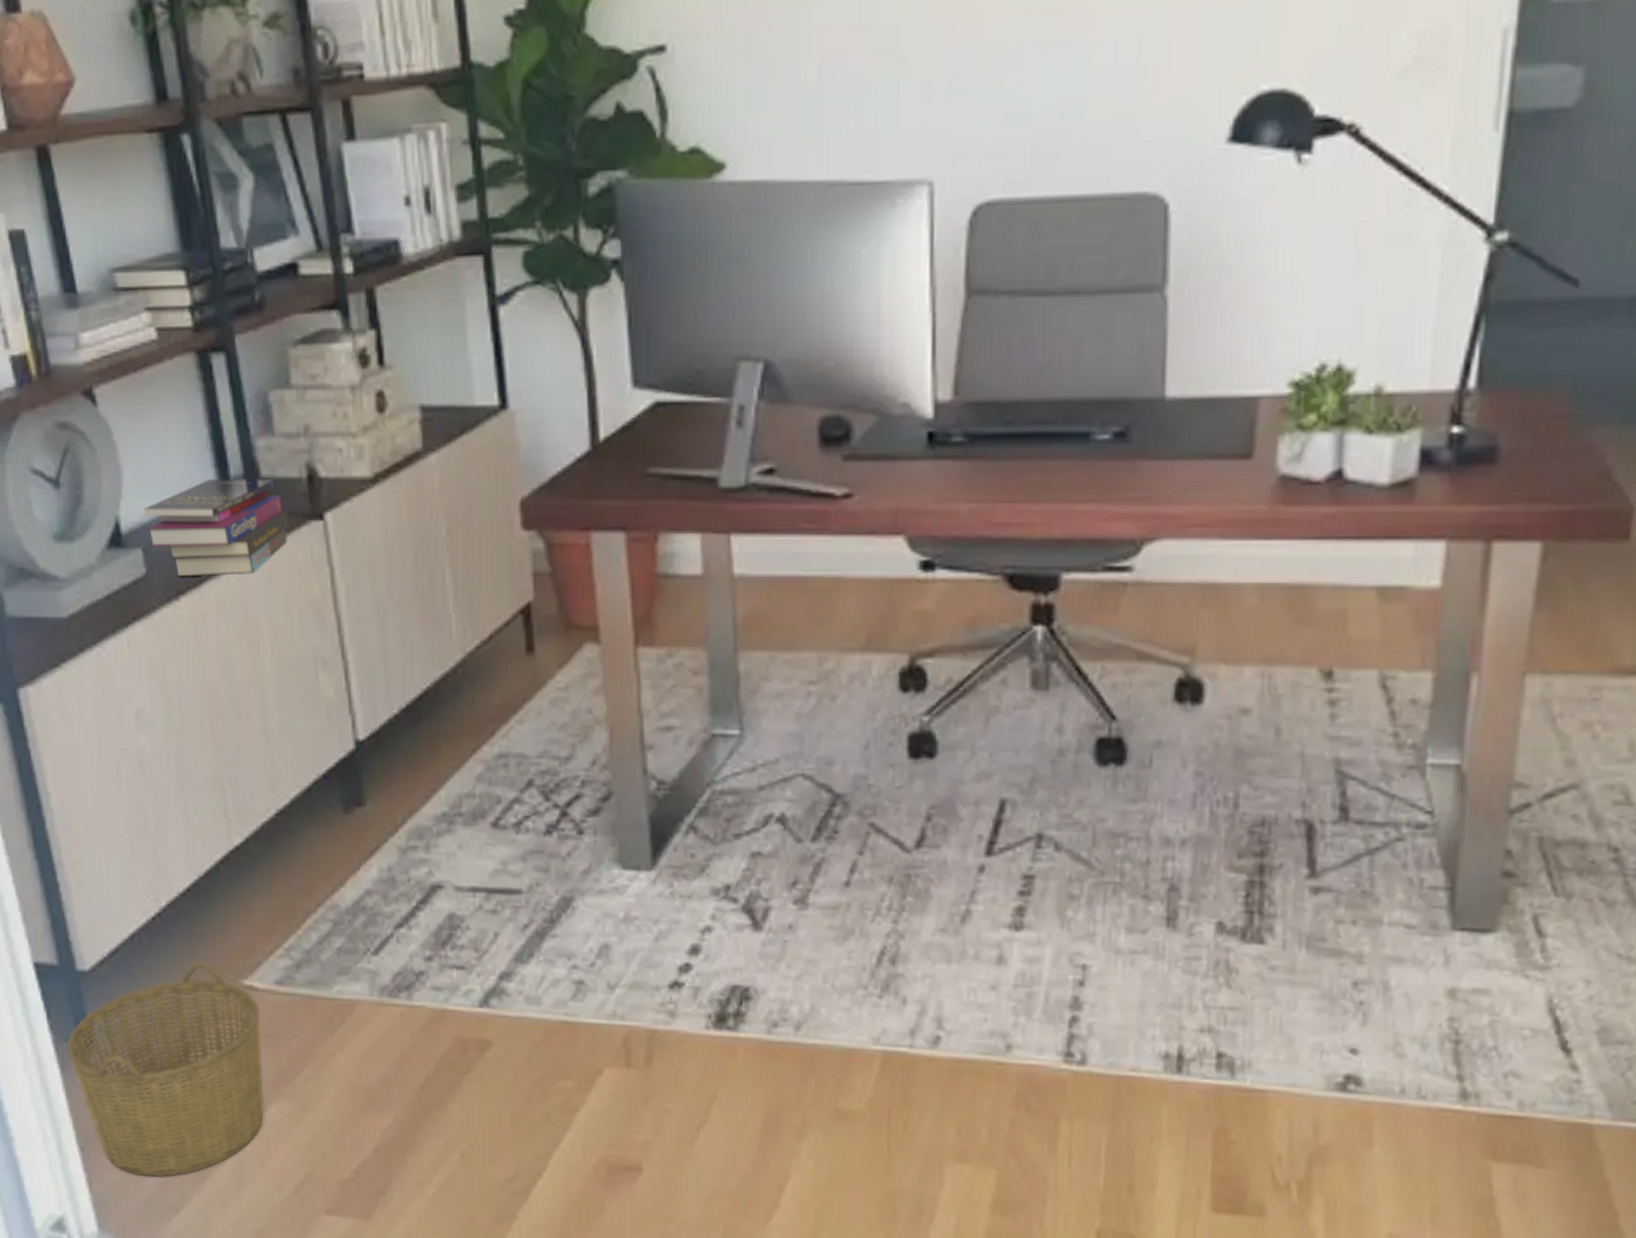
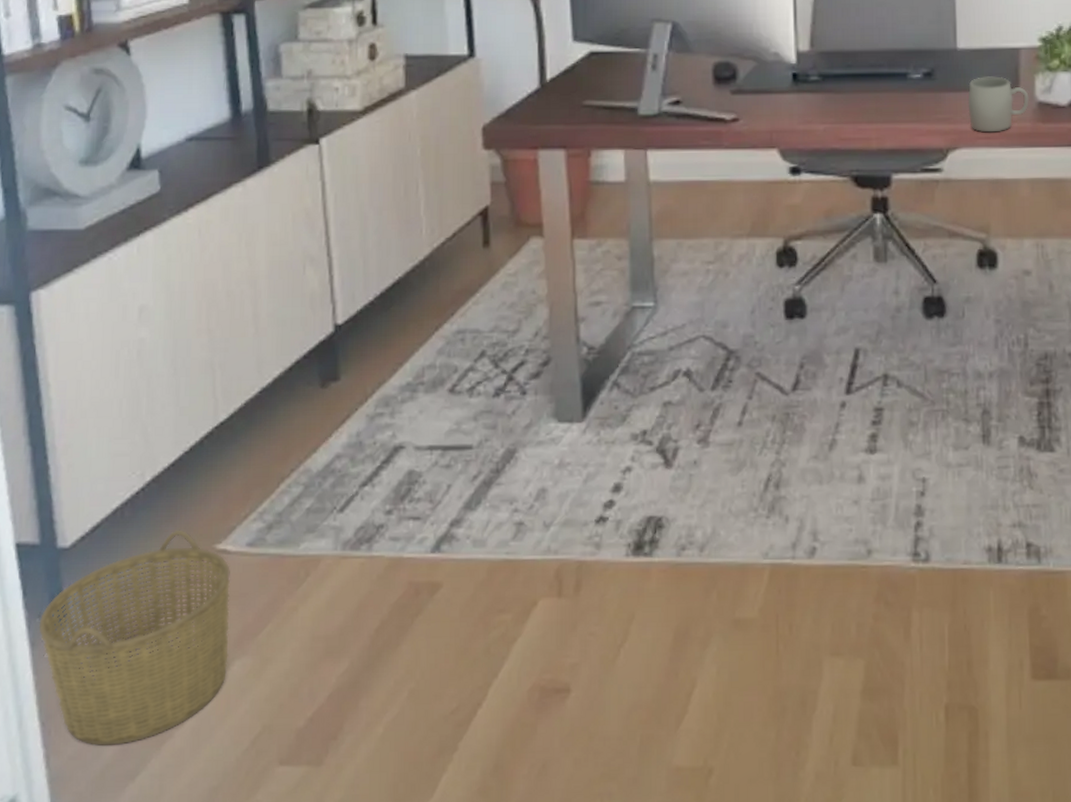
books: present [143,479,289,577] -> none [162,112,290,193]
mug: none [1175,438,1267,518] -> present [967,76,1029,133]

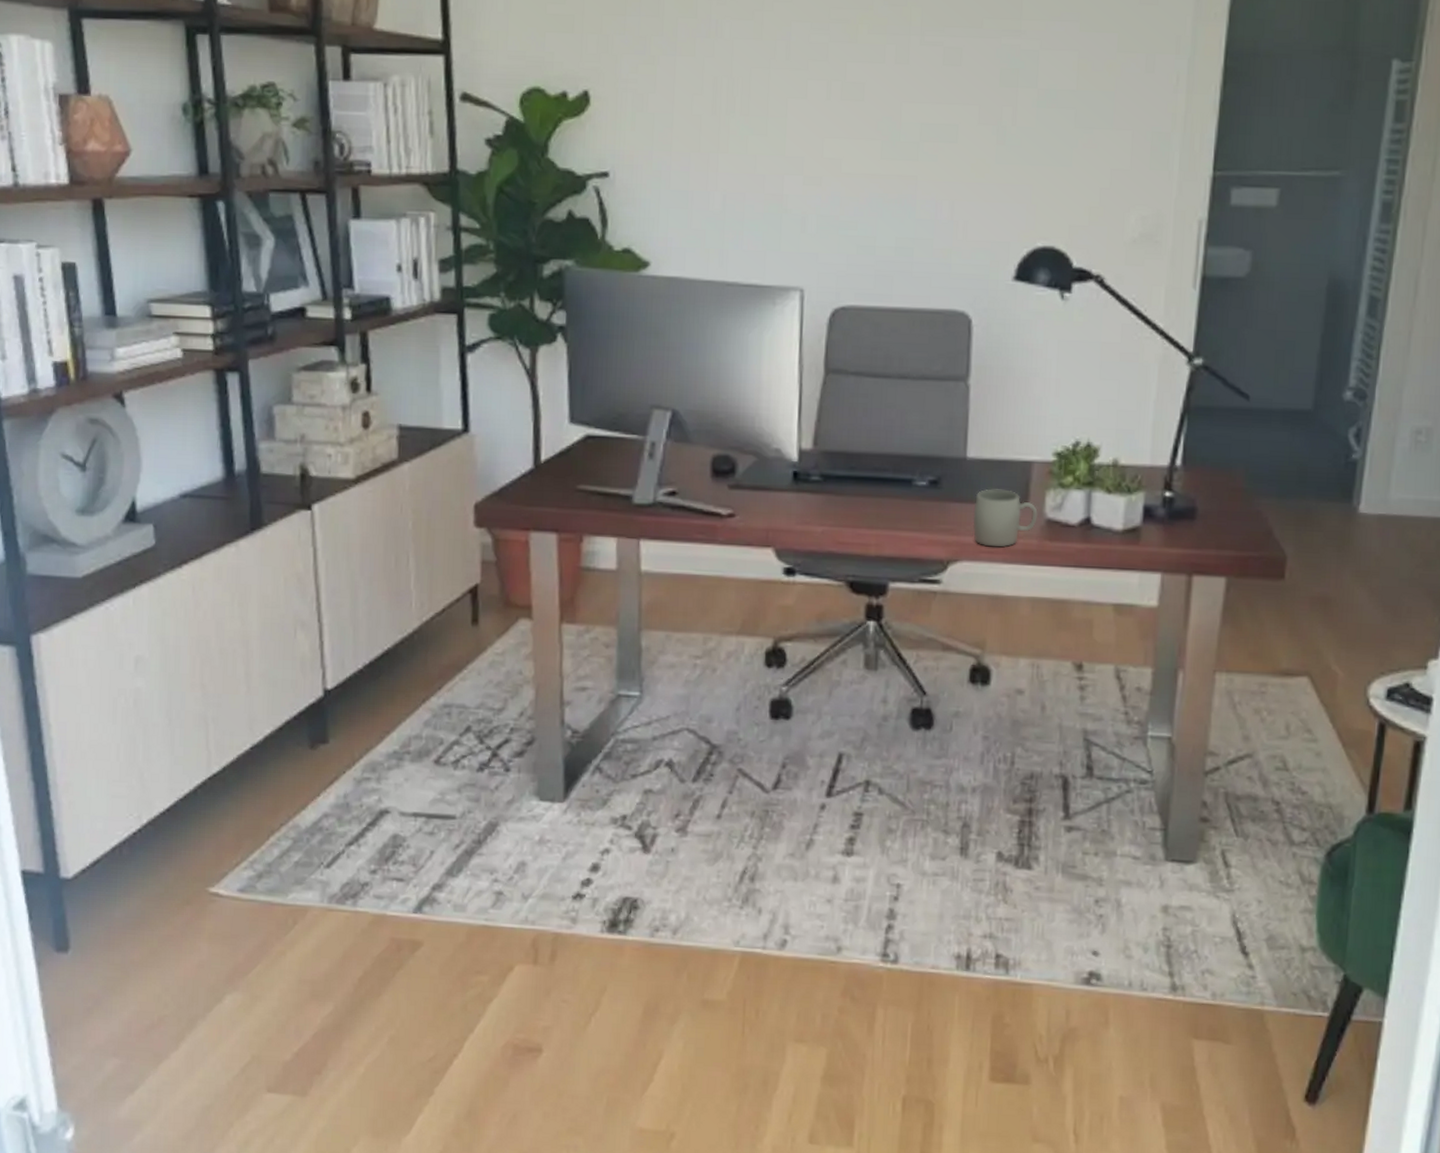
basket: present [38,529,231,746] -> none [44,871,223,1061]

